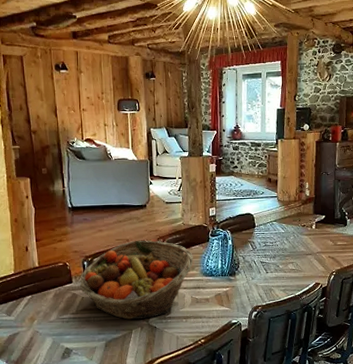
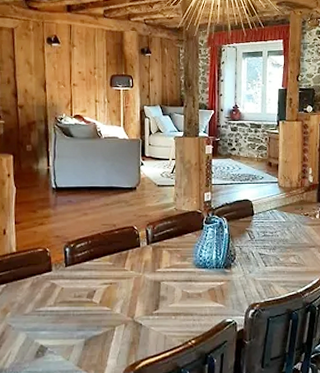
fruit basket: present [79,240,193,320] -> none [59,225,185,315]

